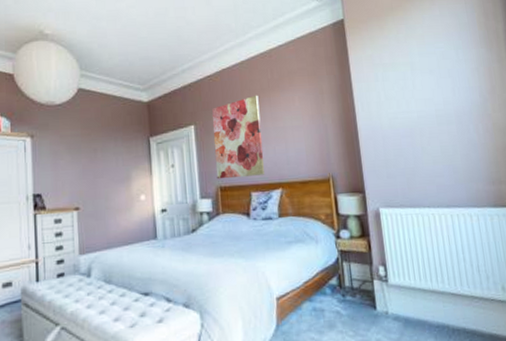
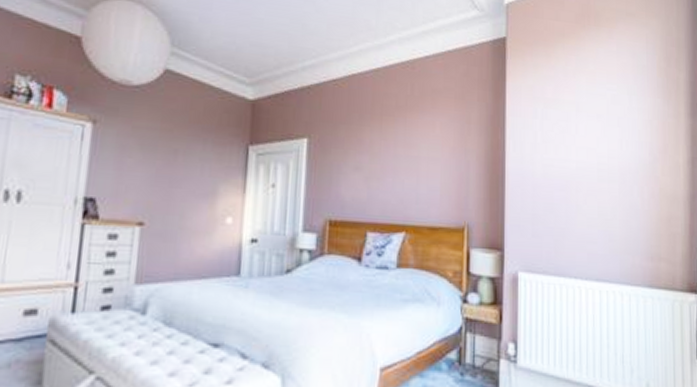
wall art: present [211,95,265,179] -> none [326,112,392,213]

